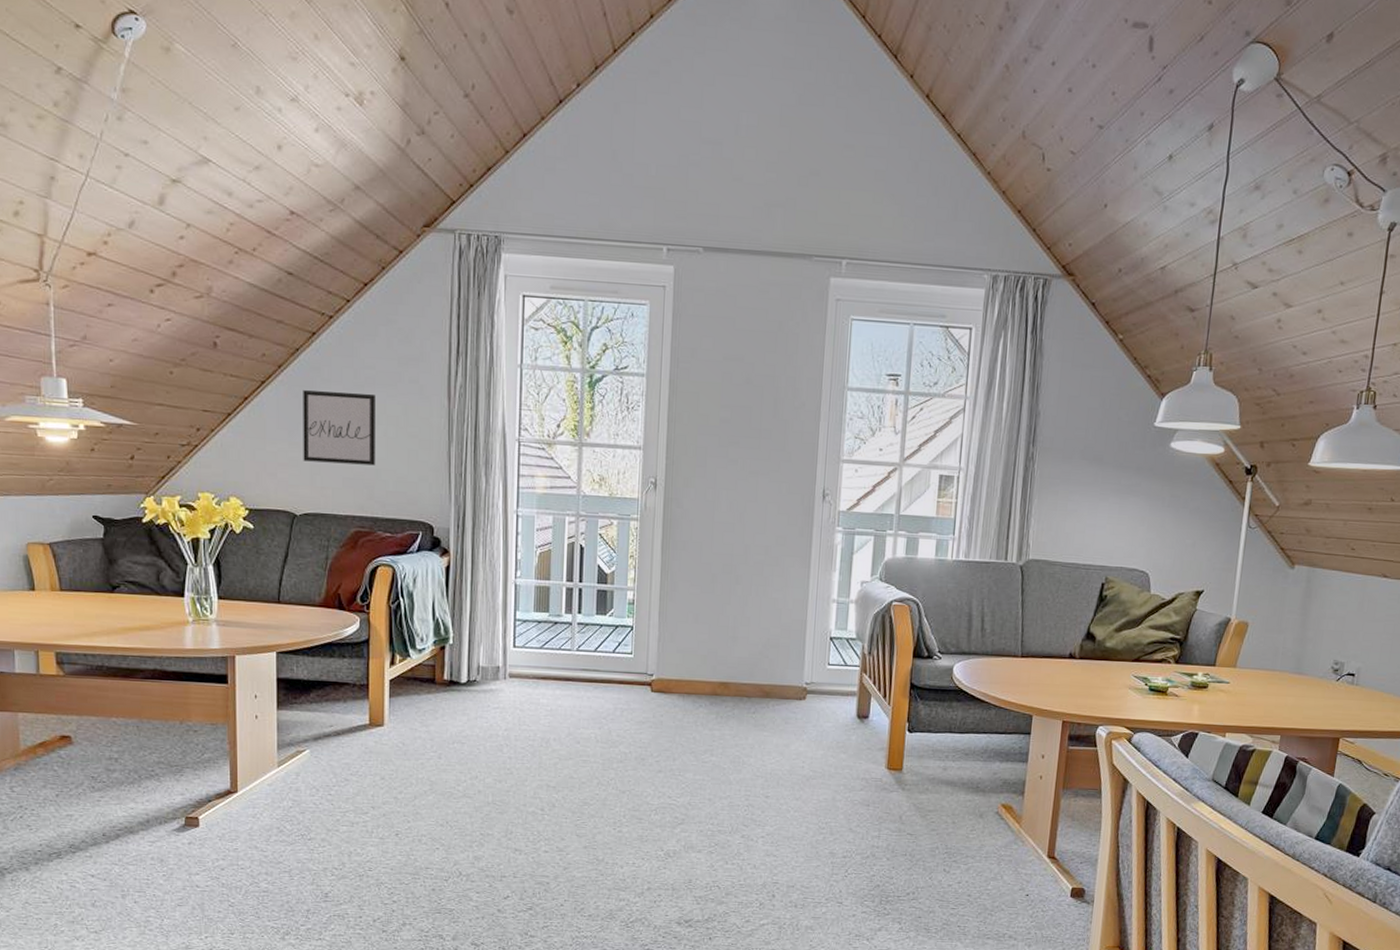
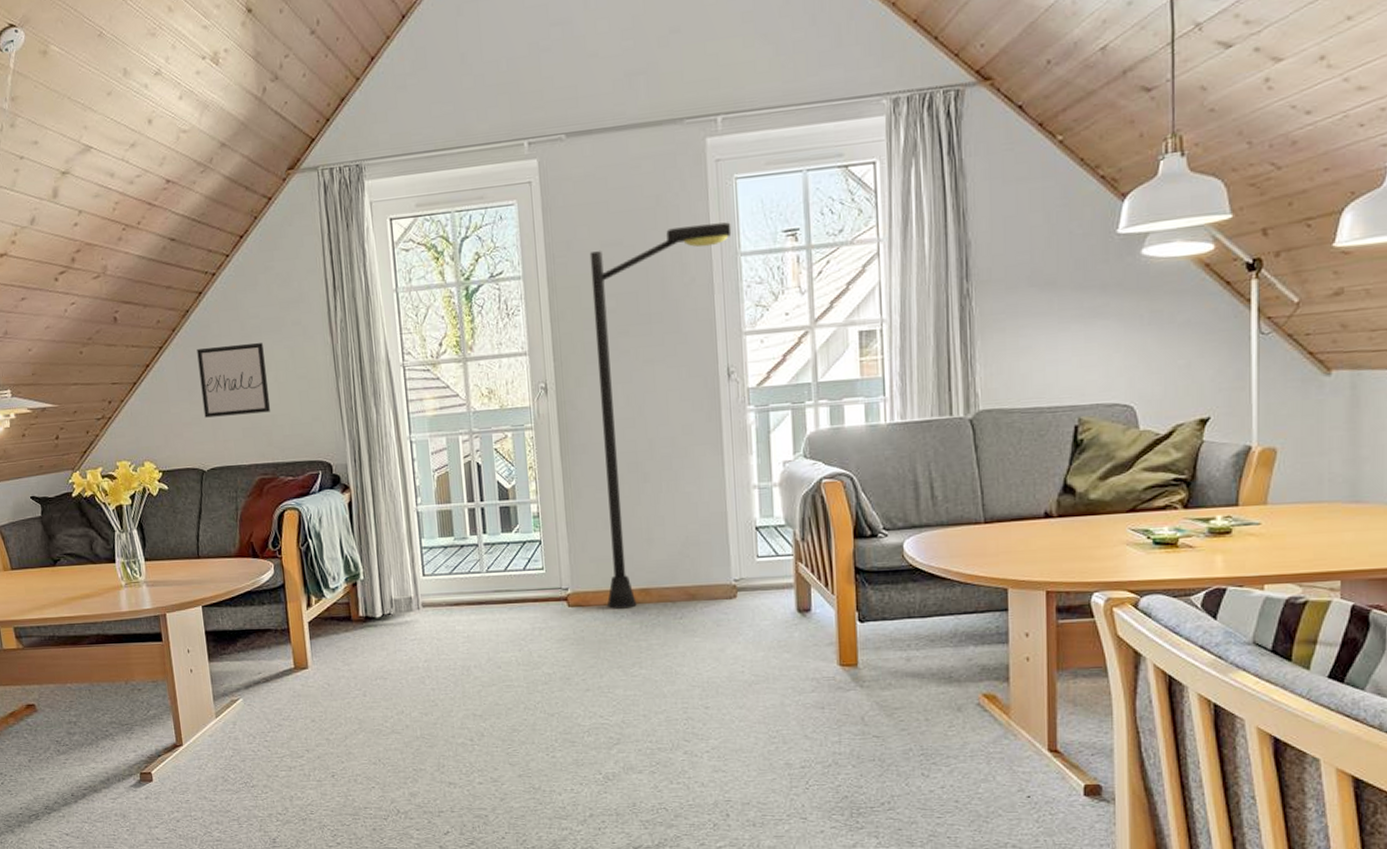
floor lamp: none [688,354,843,699] -> present [589,222,732,609]

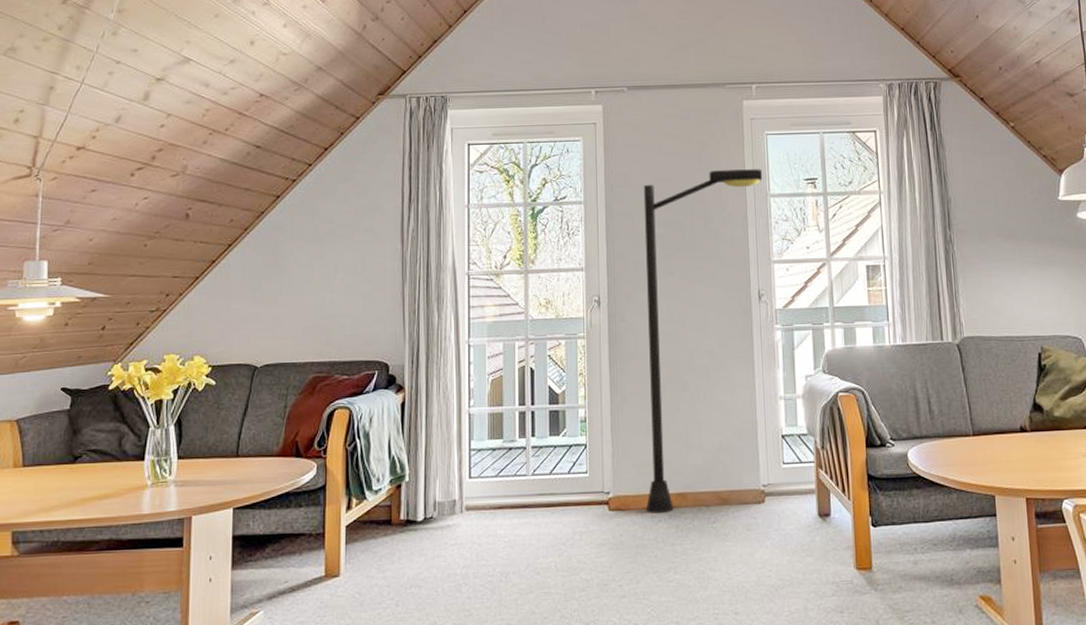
wall art: present [197,343,270,418] -> none [265,246,334,315]

